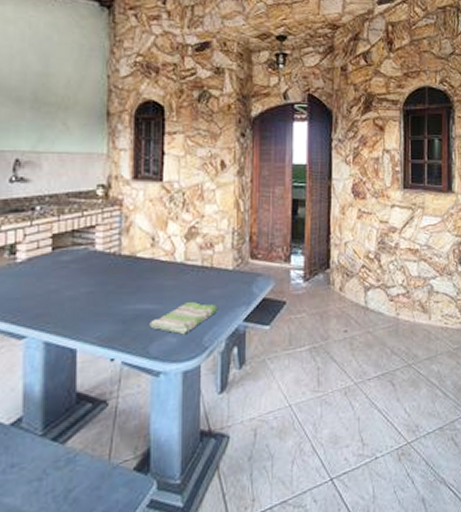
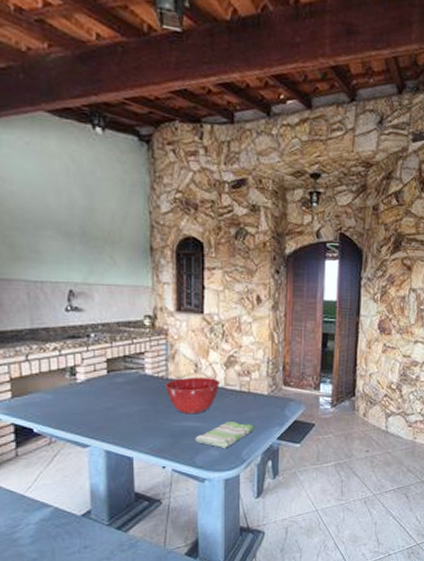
mixing bowl: none [116,251,180,296] -> present [164,377,221,415]

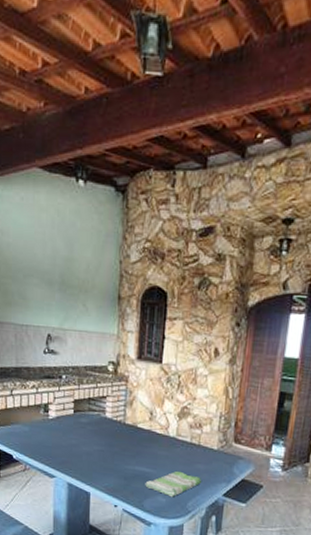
mixing bowl: present [164,377,221,415] -> none [121,424,173,460]

